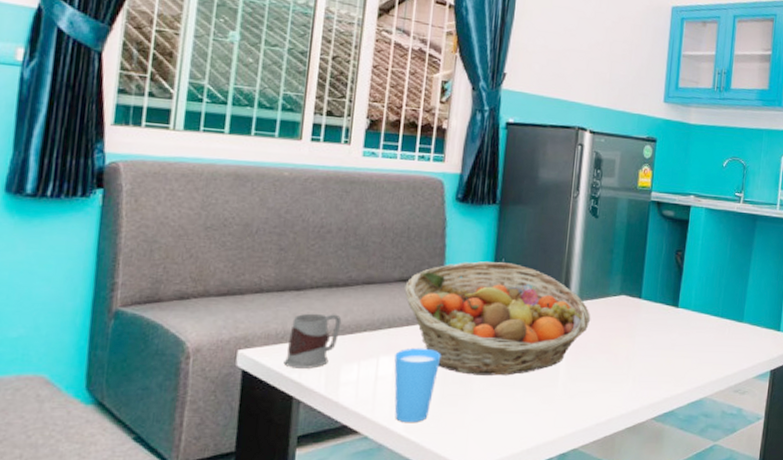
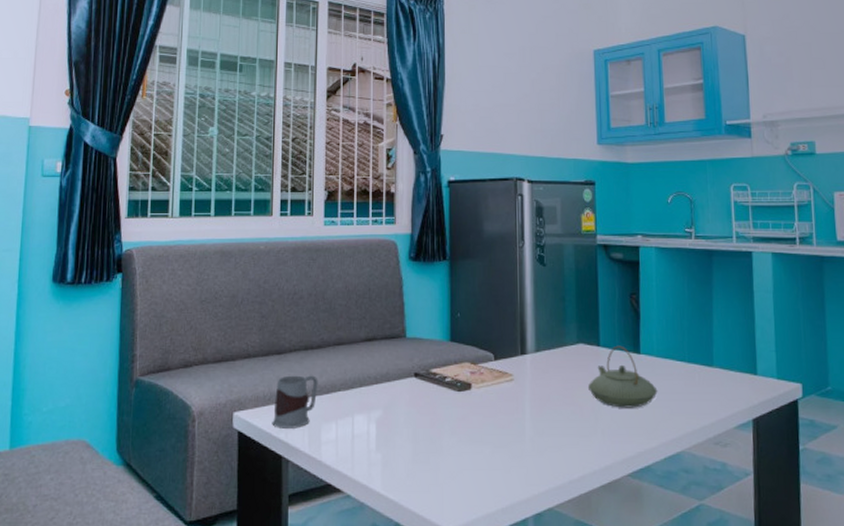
cup: present [394,347,442,423] -> none [368,405,410,482]
fruit basket: present [405,261,591,376] -> none [371,317,551,432]
teapot: none [625,298,690,358] -> present [588,345,658,408]

